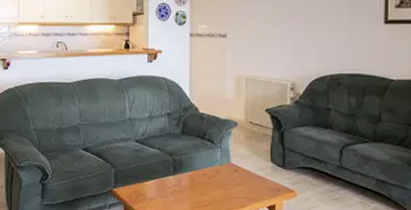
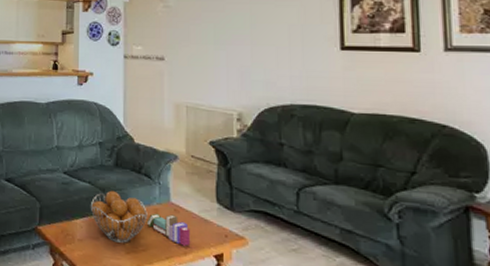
fruit basket: none [159,155,210,200] -> present [90,190,148,243]
book: none [209,173,248,200] -> present [146,213,191,246]

